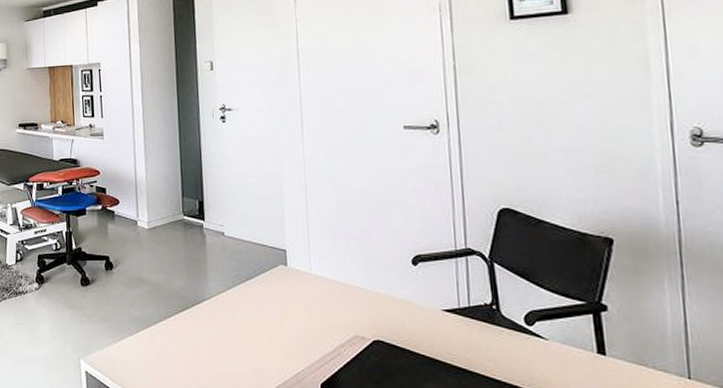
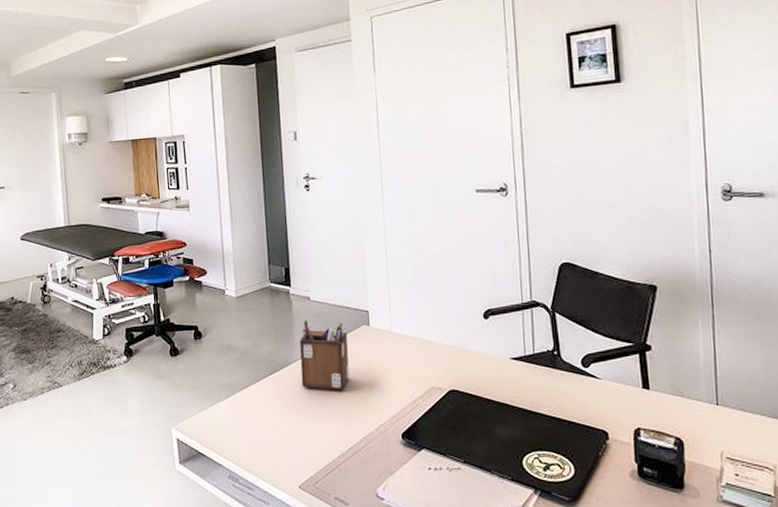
desk organizer: none [213,256,265,333] -> present [299,320,350,391]

